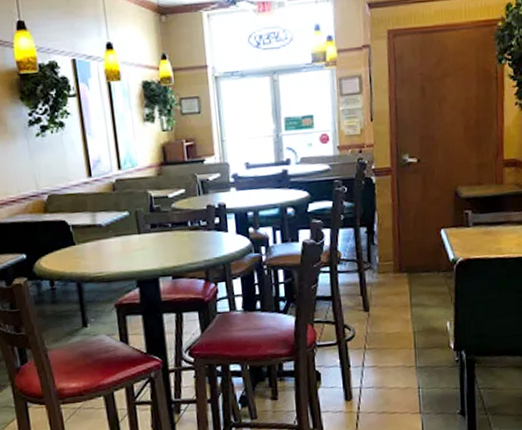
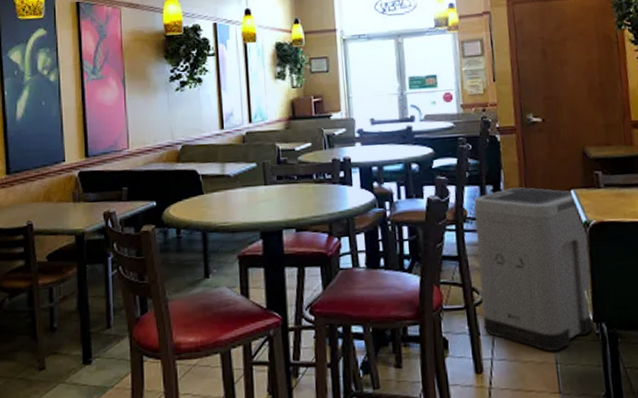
trash can: none [348,228,455,378] -> present [474,187,595,351]

